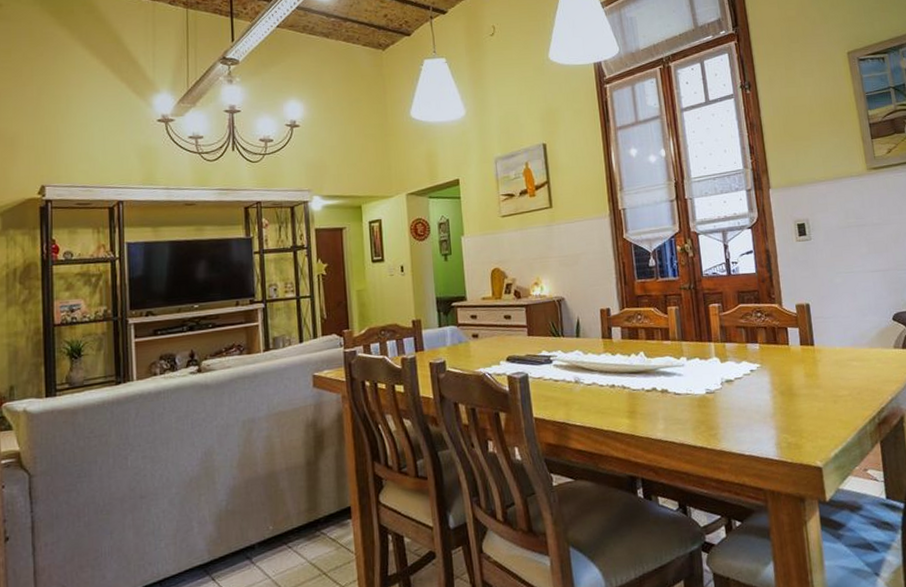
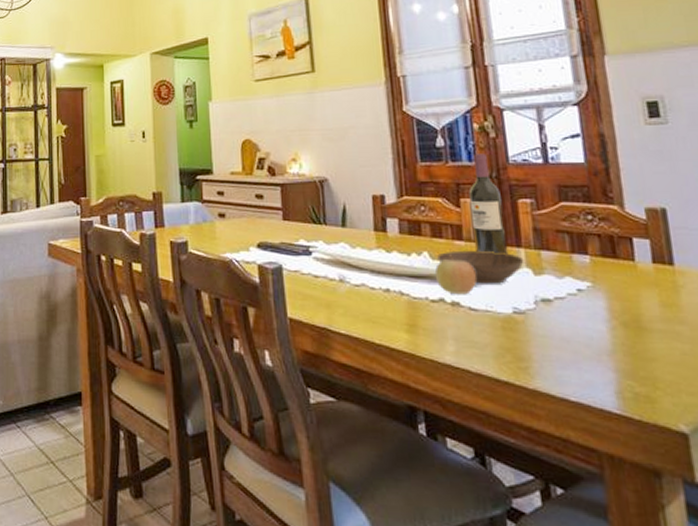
fruit: none [648,351,680,384] -> present [434,253,477,295]
bowl: none [651,346,714,374] -> present [437,250,524,284]
wine bottle: none [673,269,703,349] -> present [468,153,509,255]

